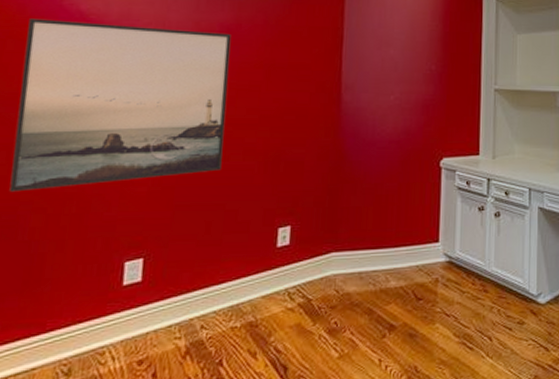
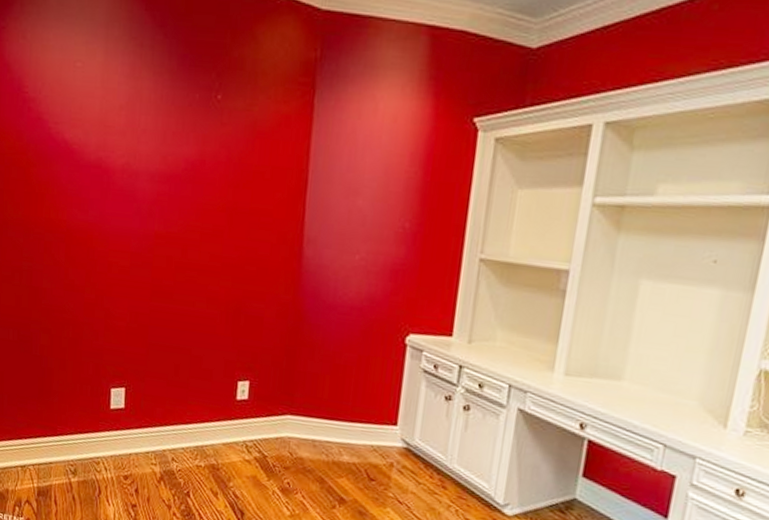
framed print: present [9,18,232,192] -> none [23,146,196,316]

